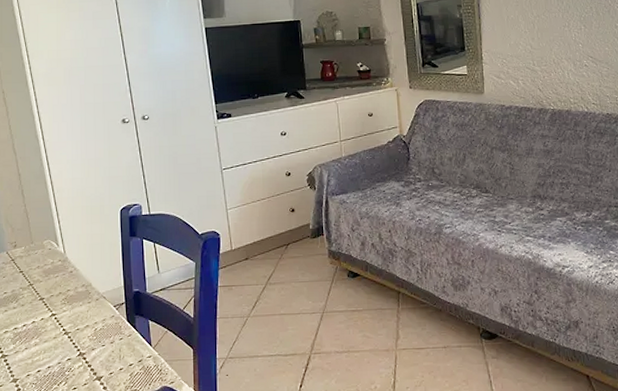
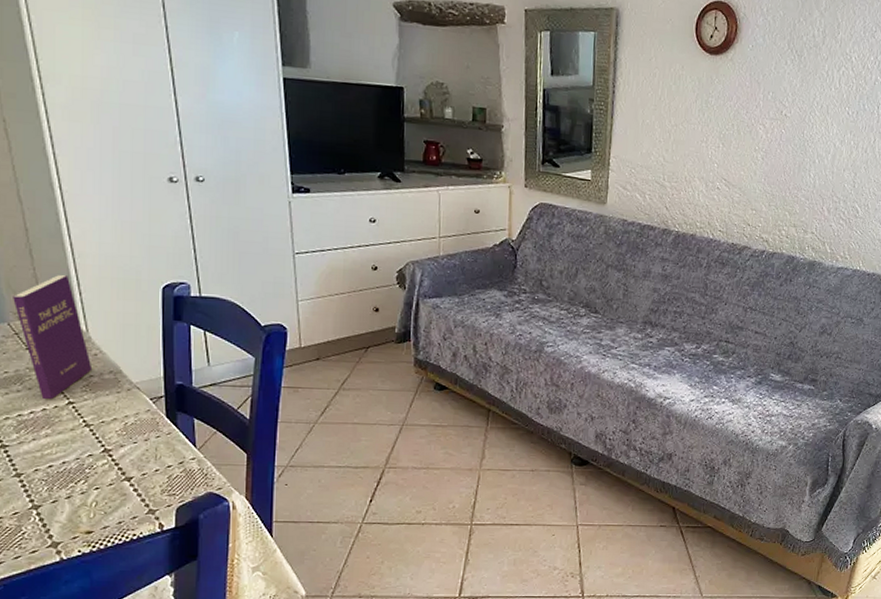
book: none [10,207,69,314] -> present [13,274,93,400]

